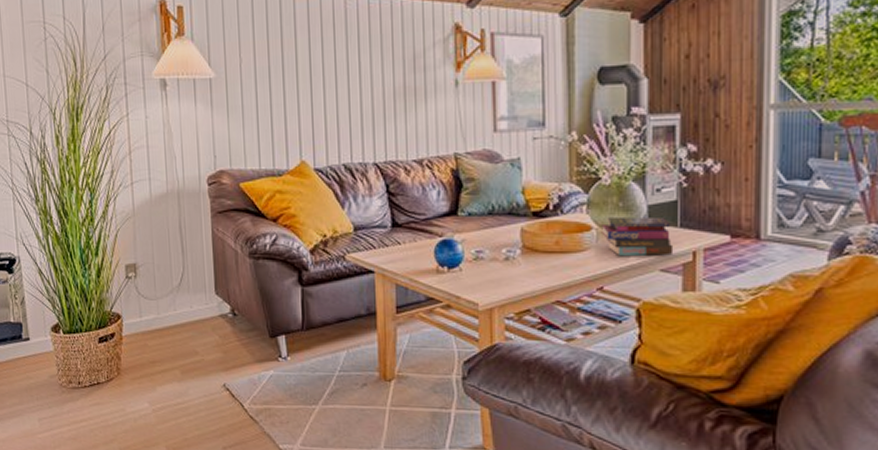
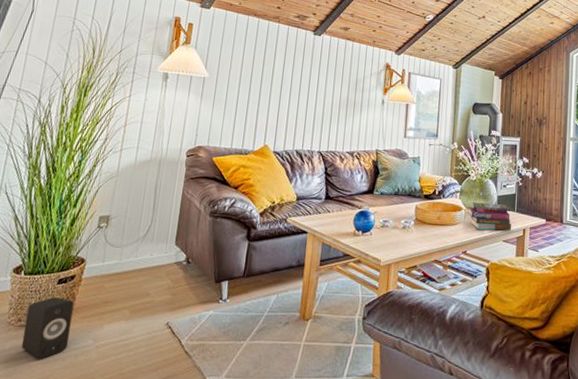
speaker: none [75,357,125,424] -> present [21,297,74,360]

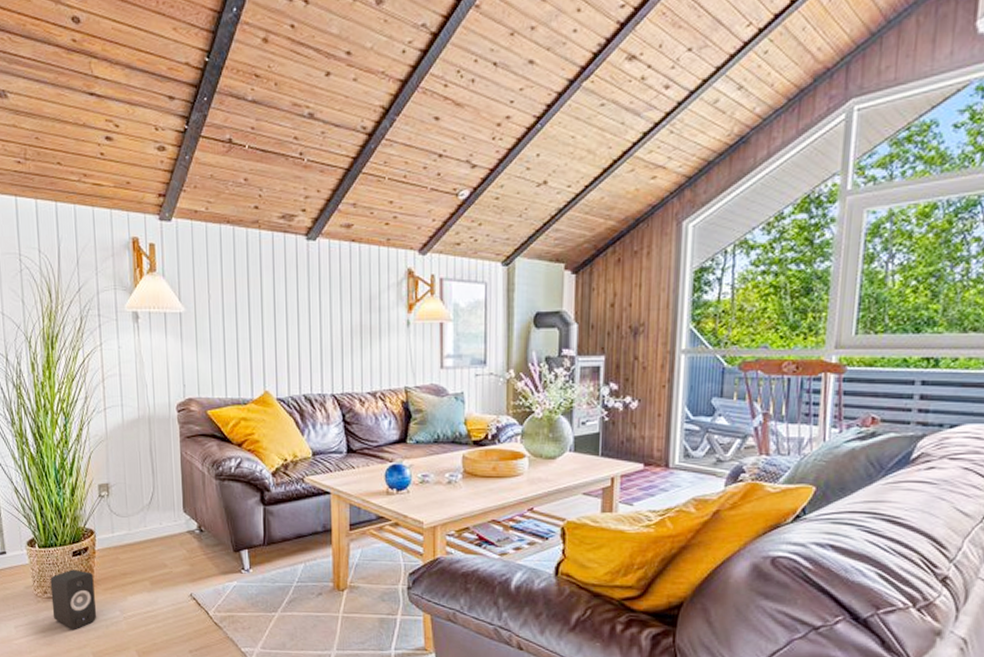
books: present [468,202,512,231] -> none [533,446,595,482]

